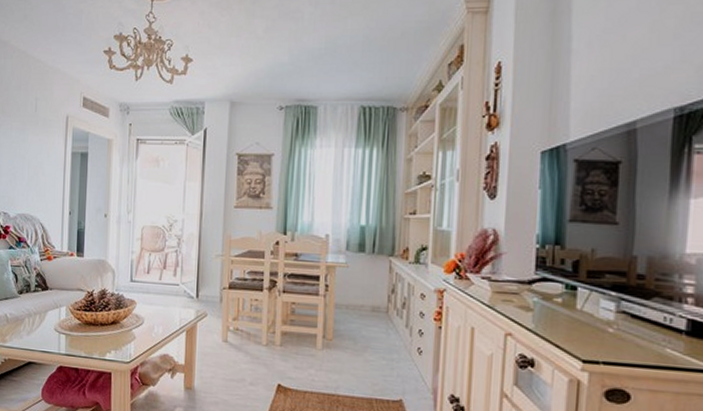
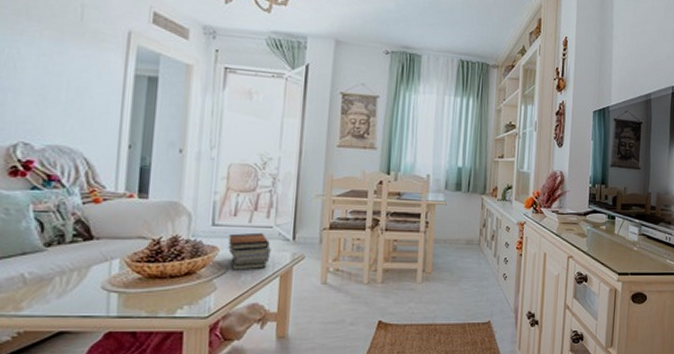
book stack: none [143,289,178,323] -> present [228,232,271,270]

